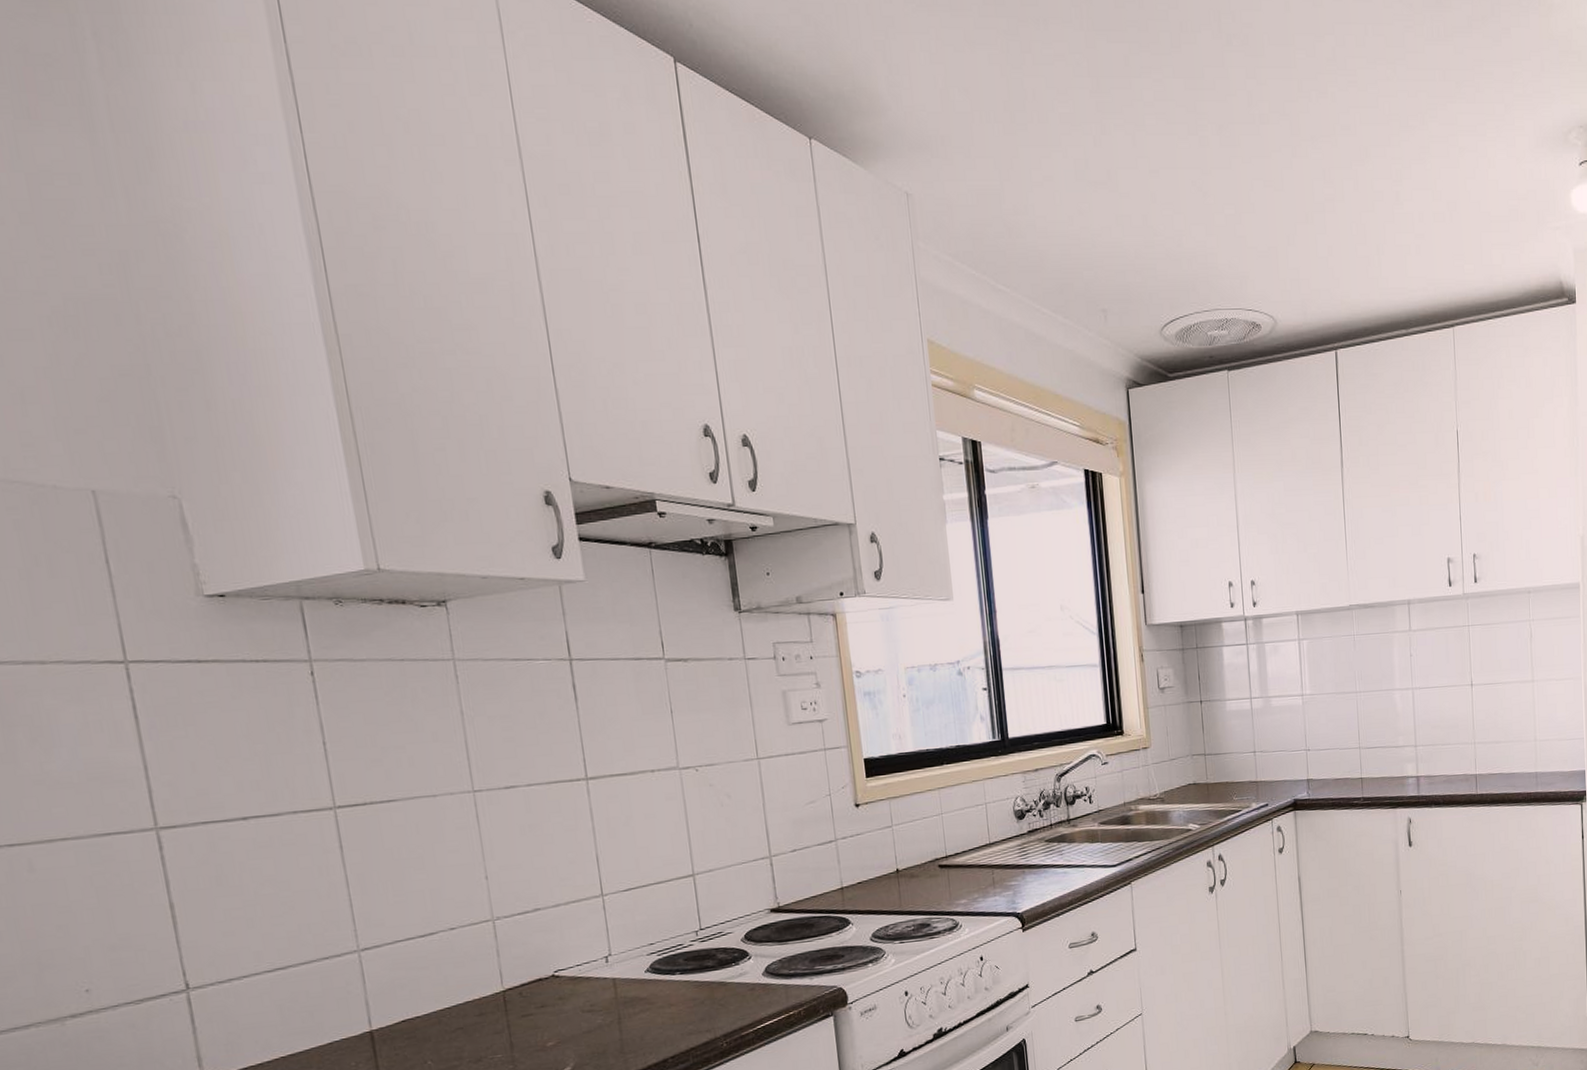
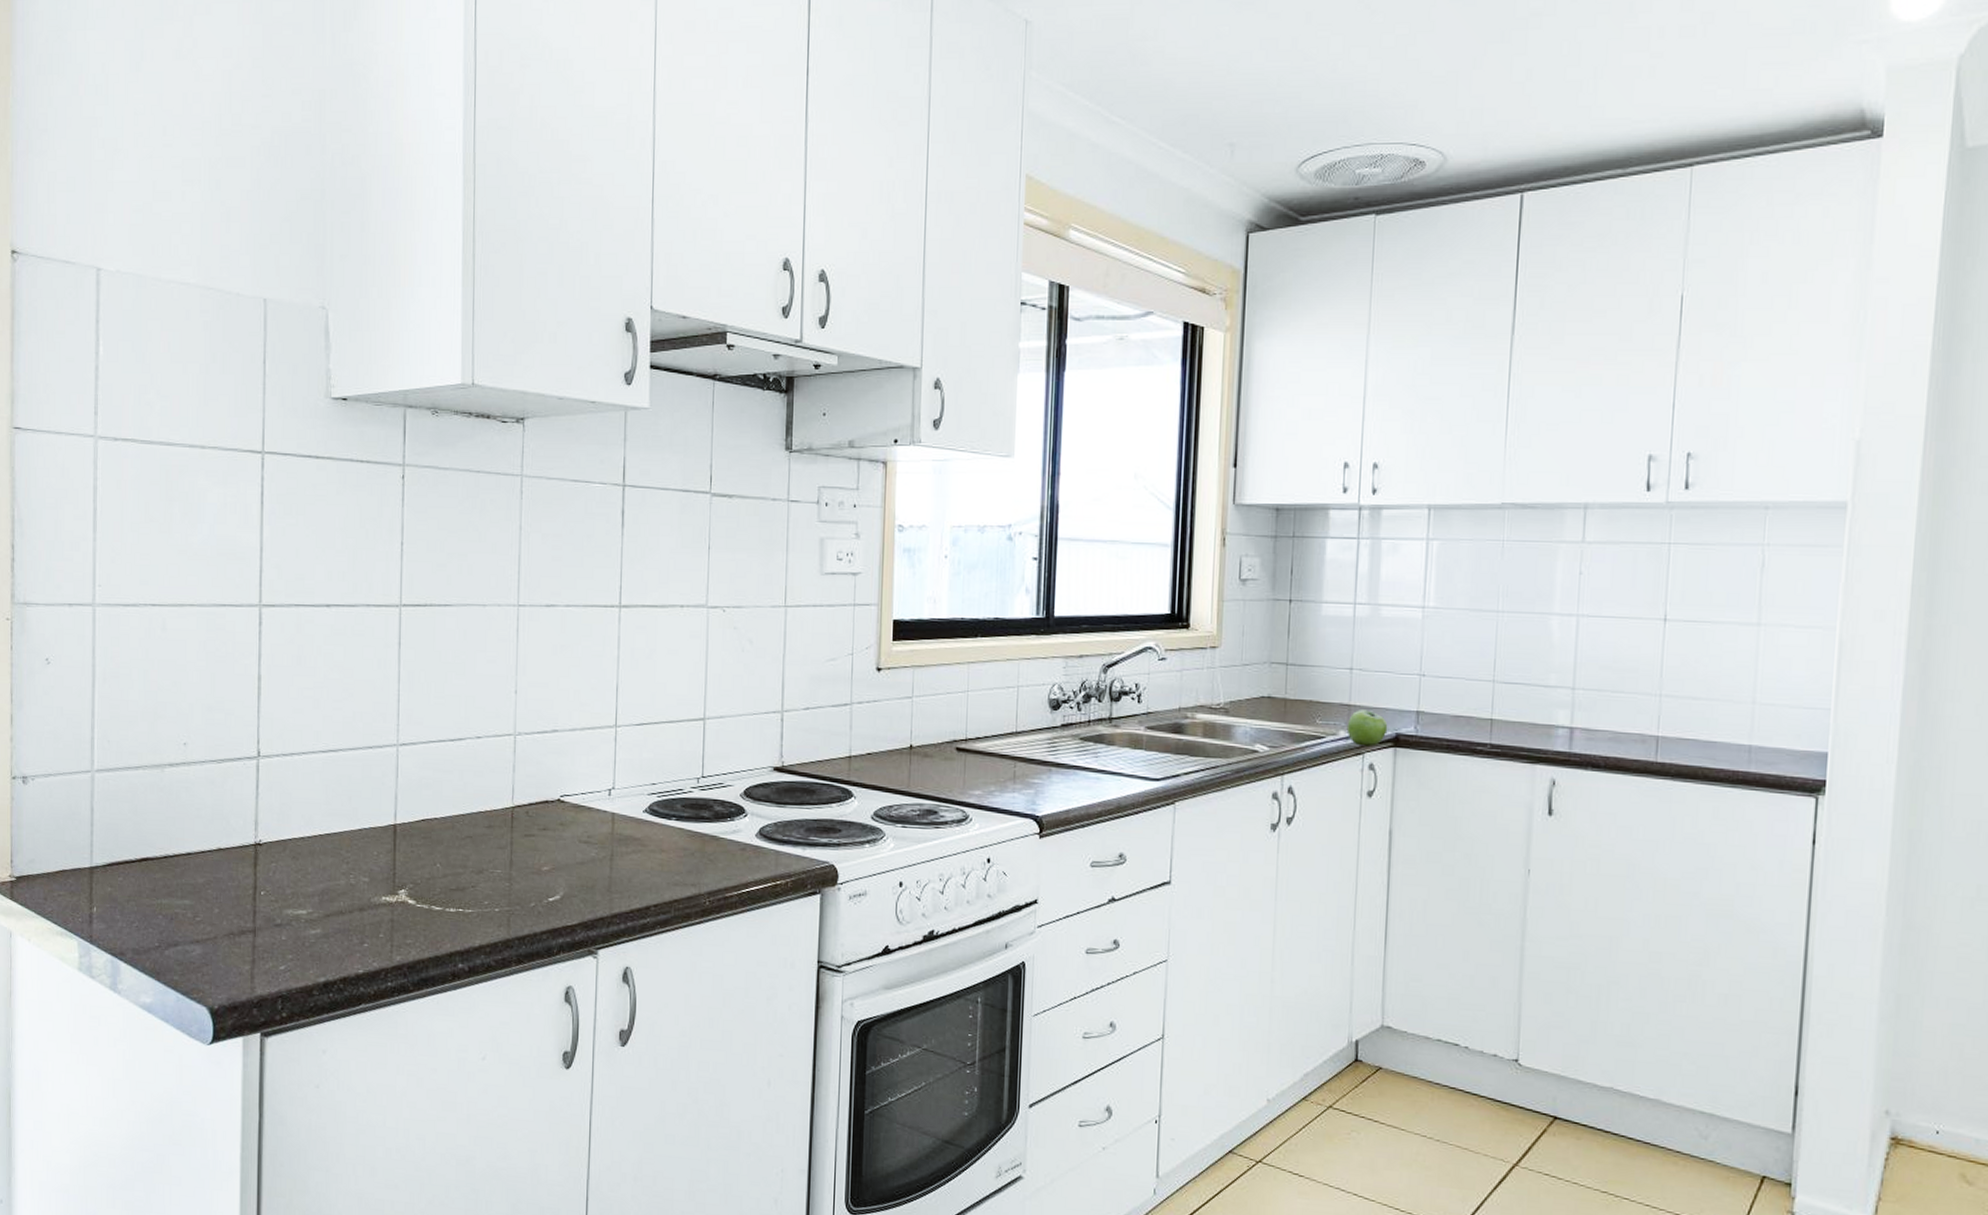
fruit: none [1256,783,1288,814] -> present [1346,709,1388,747]

